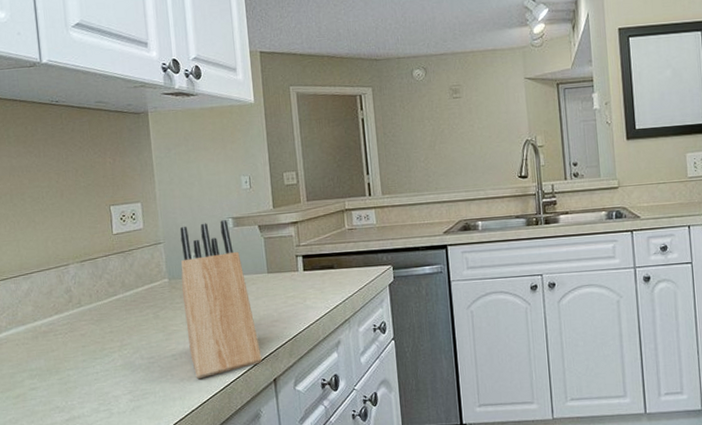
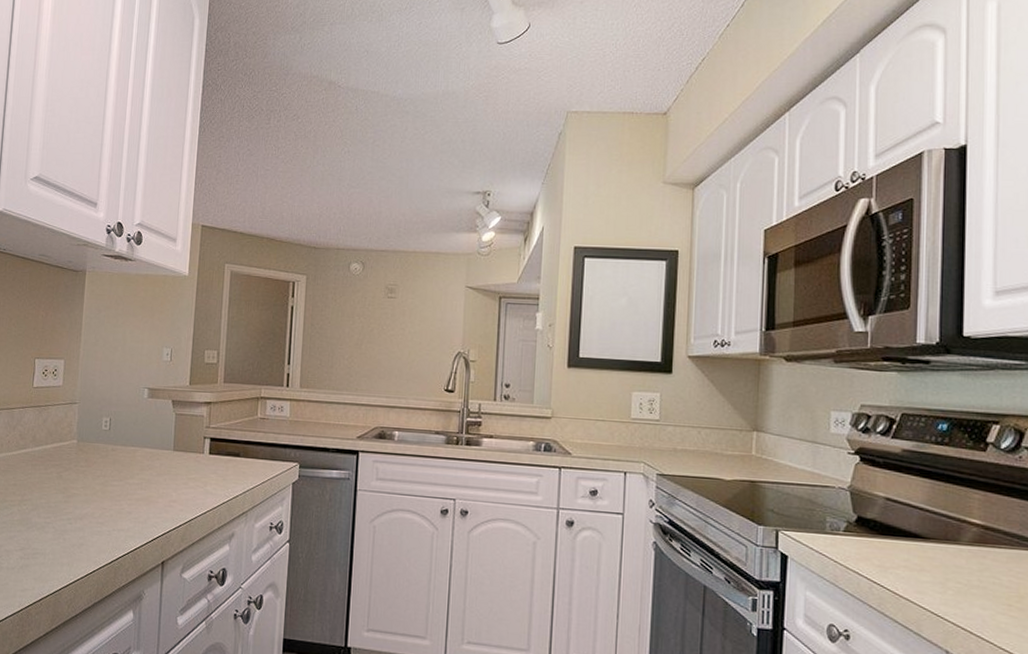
knife block: present [179,220,262,380] -> none [85,389,154,549]

